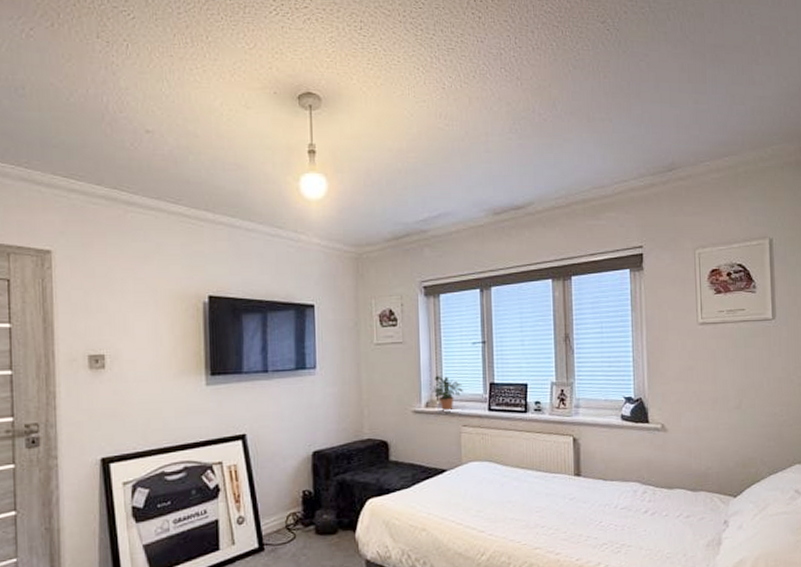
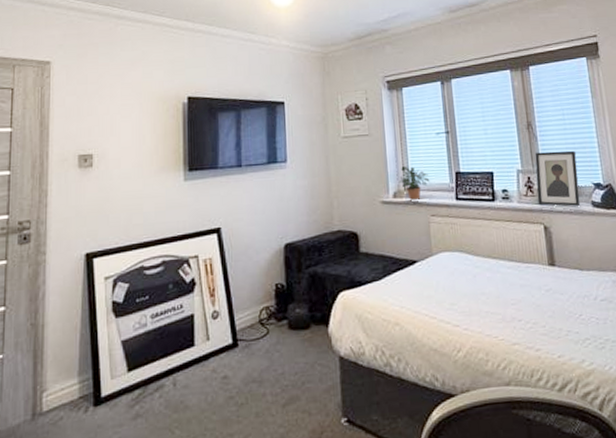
picture frame: none [569,364,611,420] -> present [535,150,581,207]

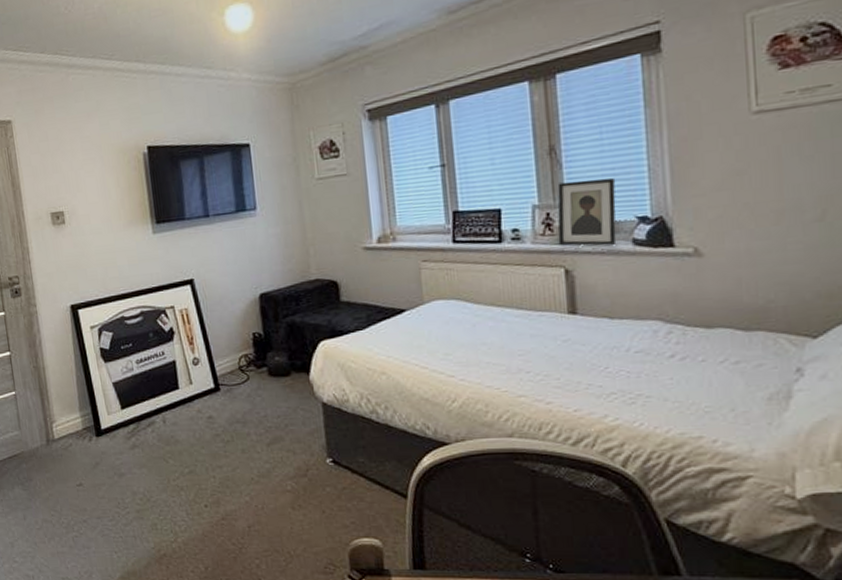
potted plant: present [398,165,430,201] -> none [383,206,421,246]

